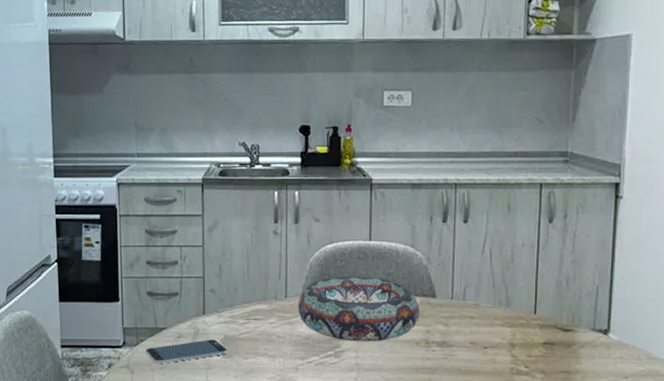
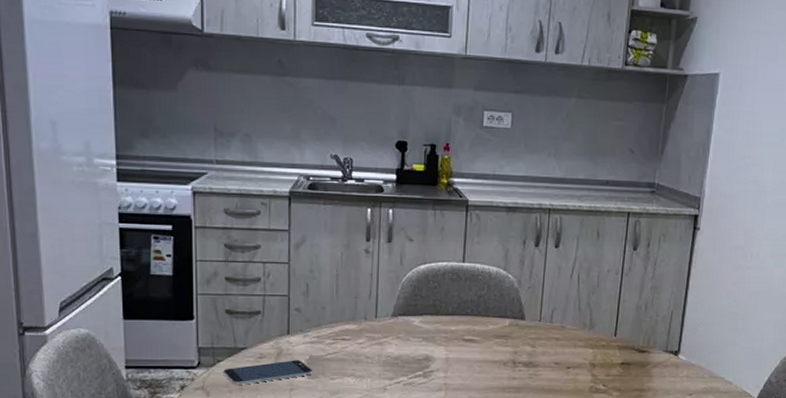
decorative bowl: present [298,276,419,342] -> none [388,297,509,362]

